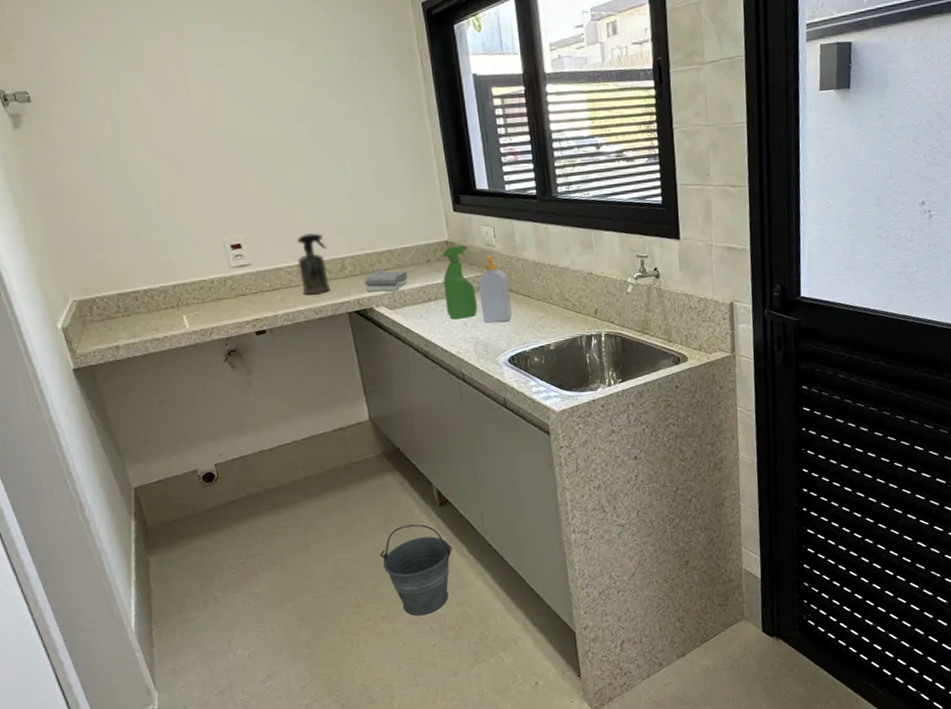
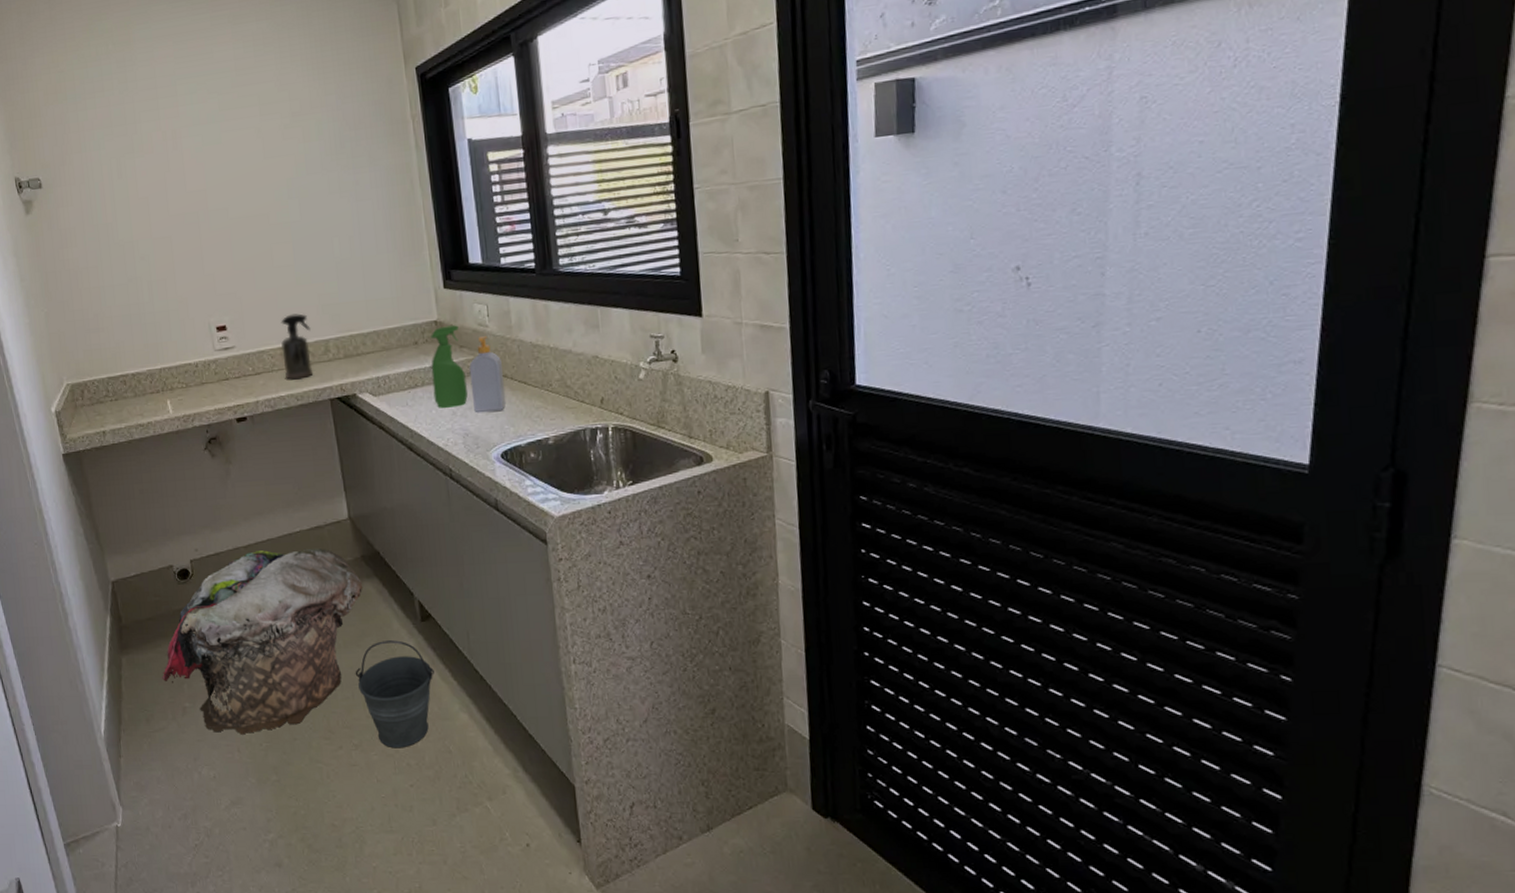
laundry basket: none [191,447,386,617] -> present [161,548,363,735]
towel: present [364,269,409,293] -> none [348,351,394,378]

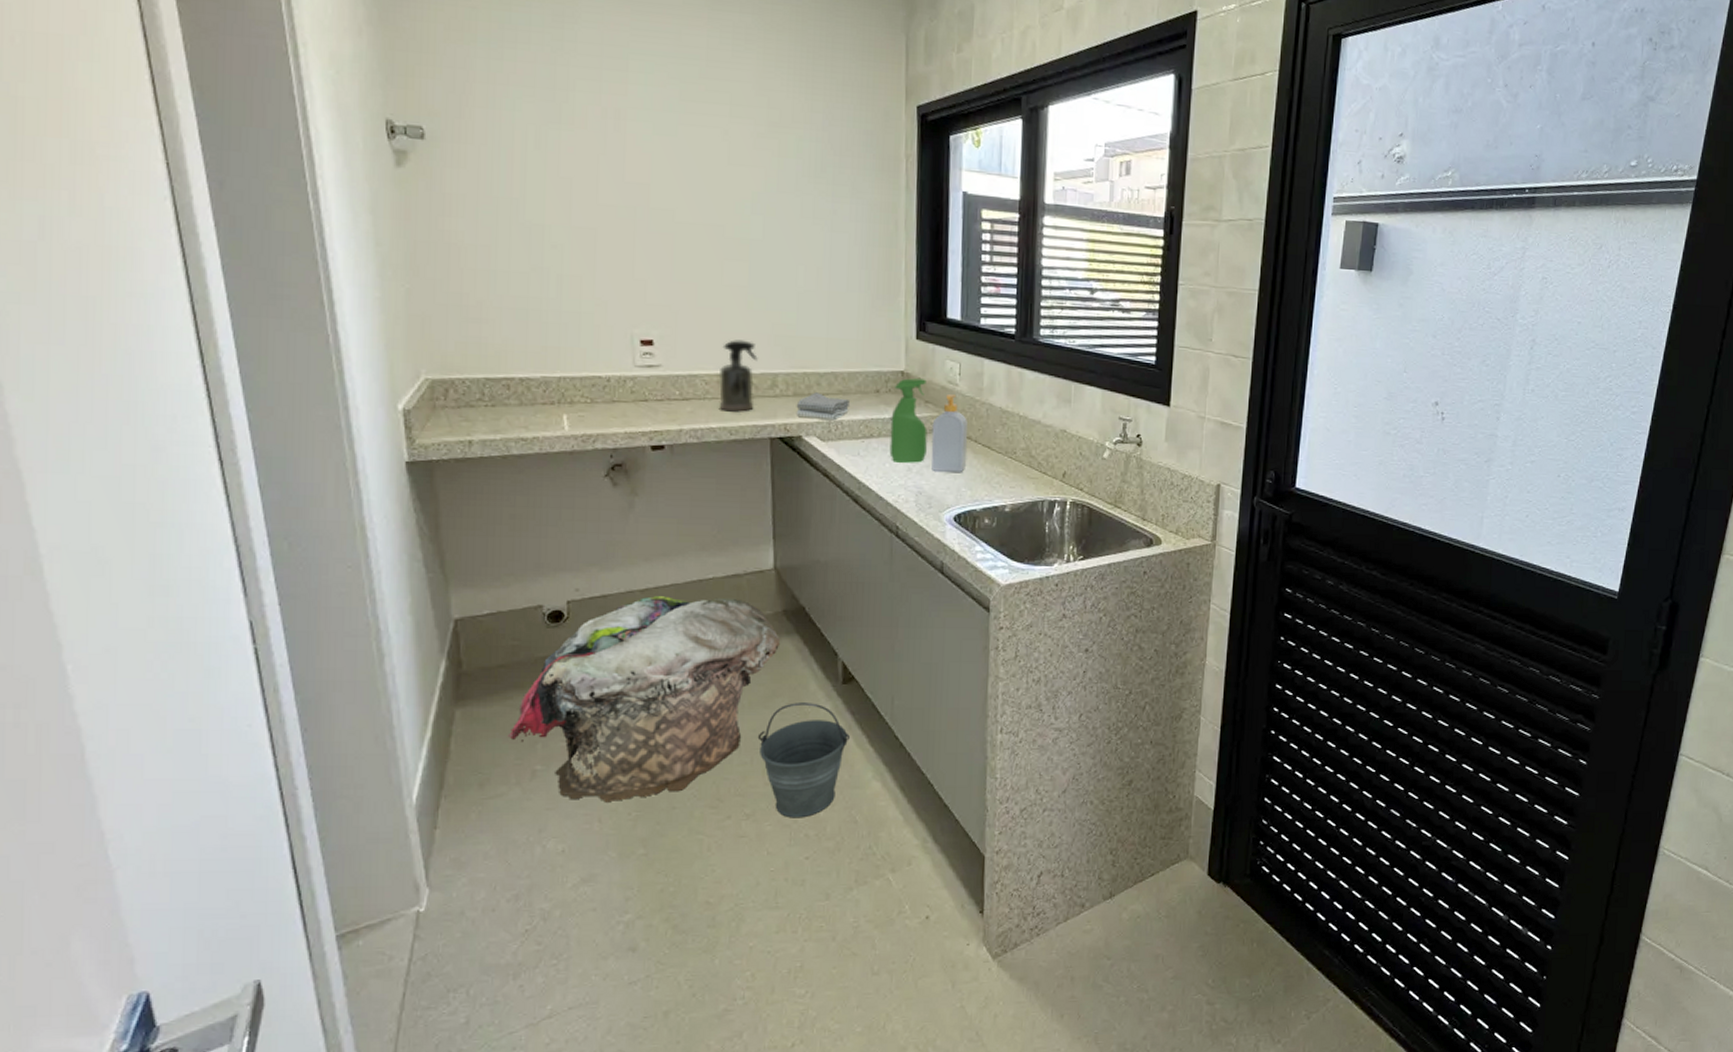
towel: none [348,351,394,378] -> present [796,392,851,421]

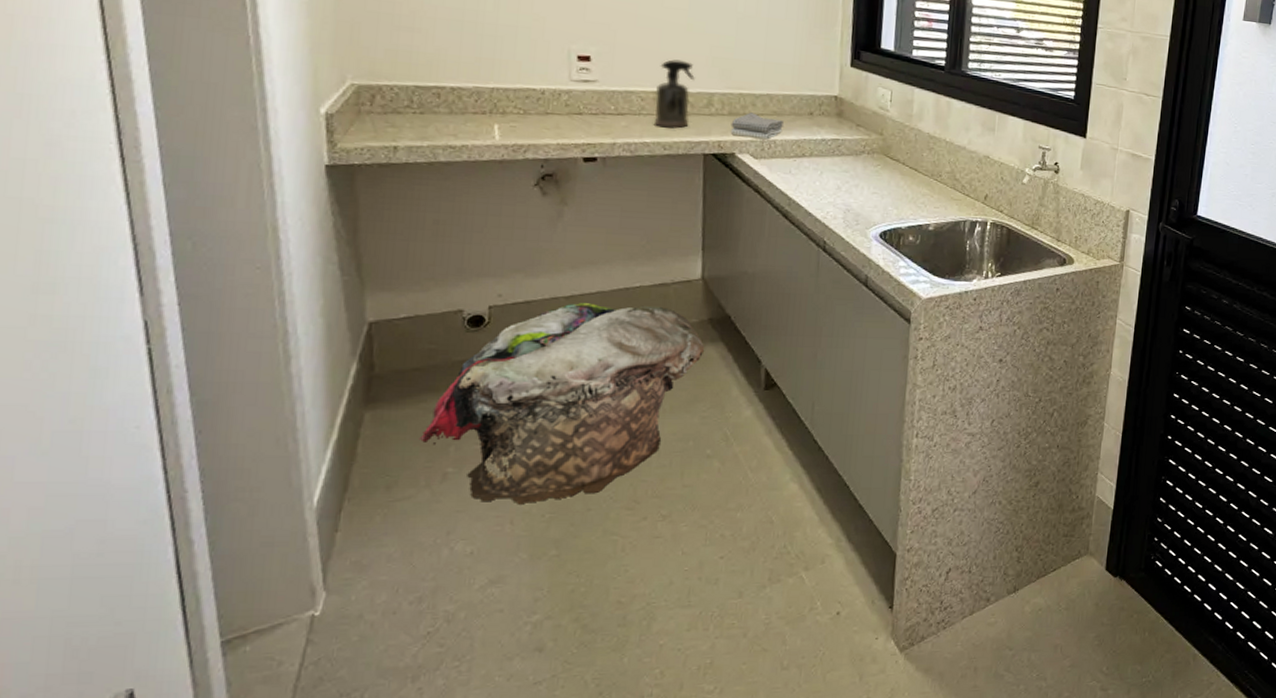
bucket: present [757,703,850,818] -> none [677,407,769,519]
spray bottle: present [889,378,927,463] -> none [820,102,859,182]
soap bottle: present [931,394,968,473] -> none [860,119,897,193]

